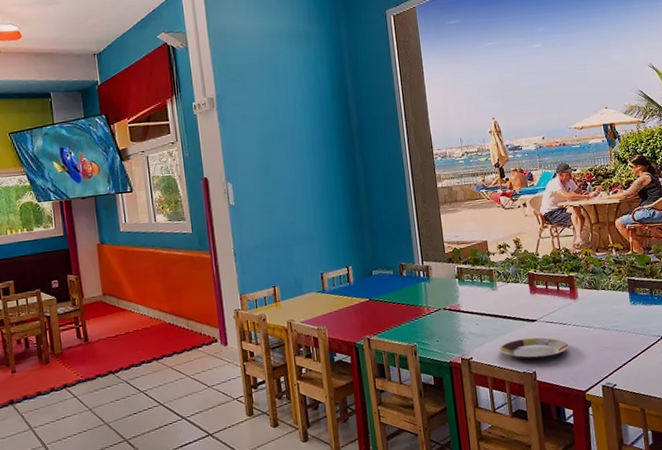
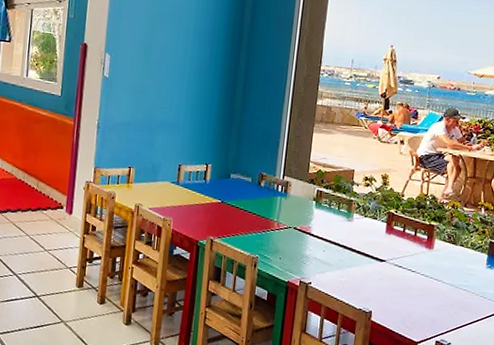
plate: present [499,337,569,360] -> none [340,275,412,302]

